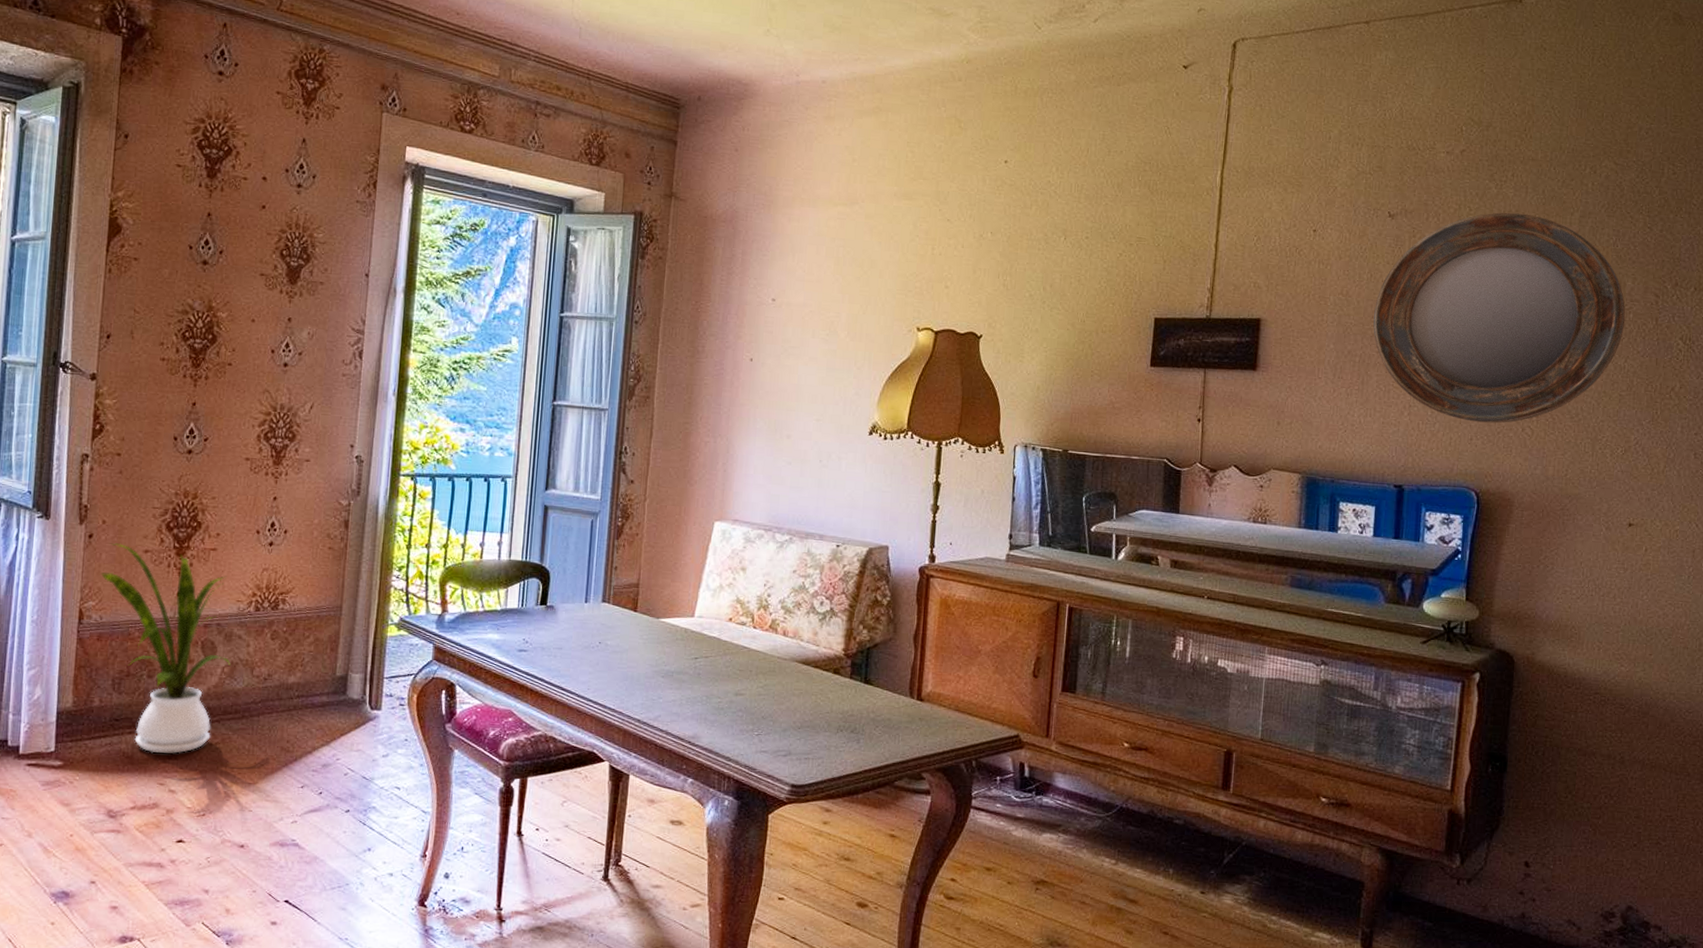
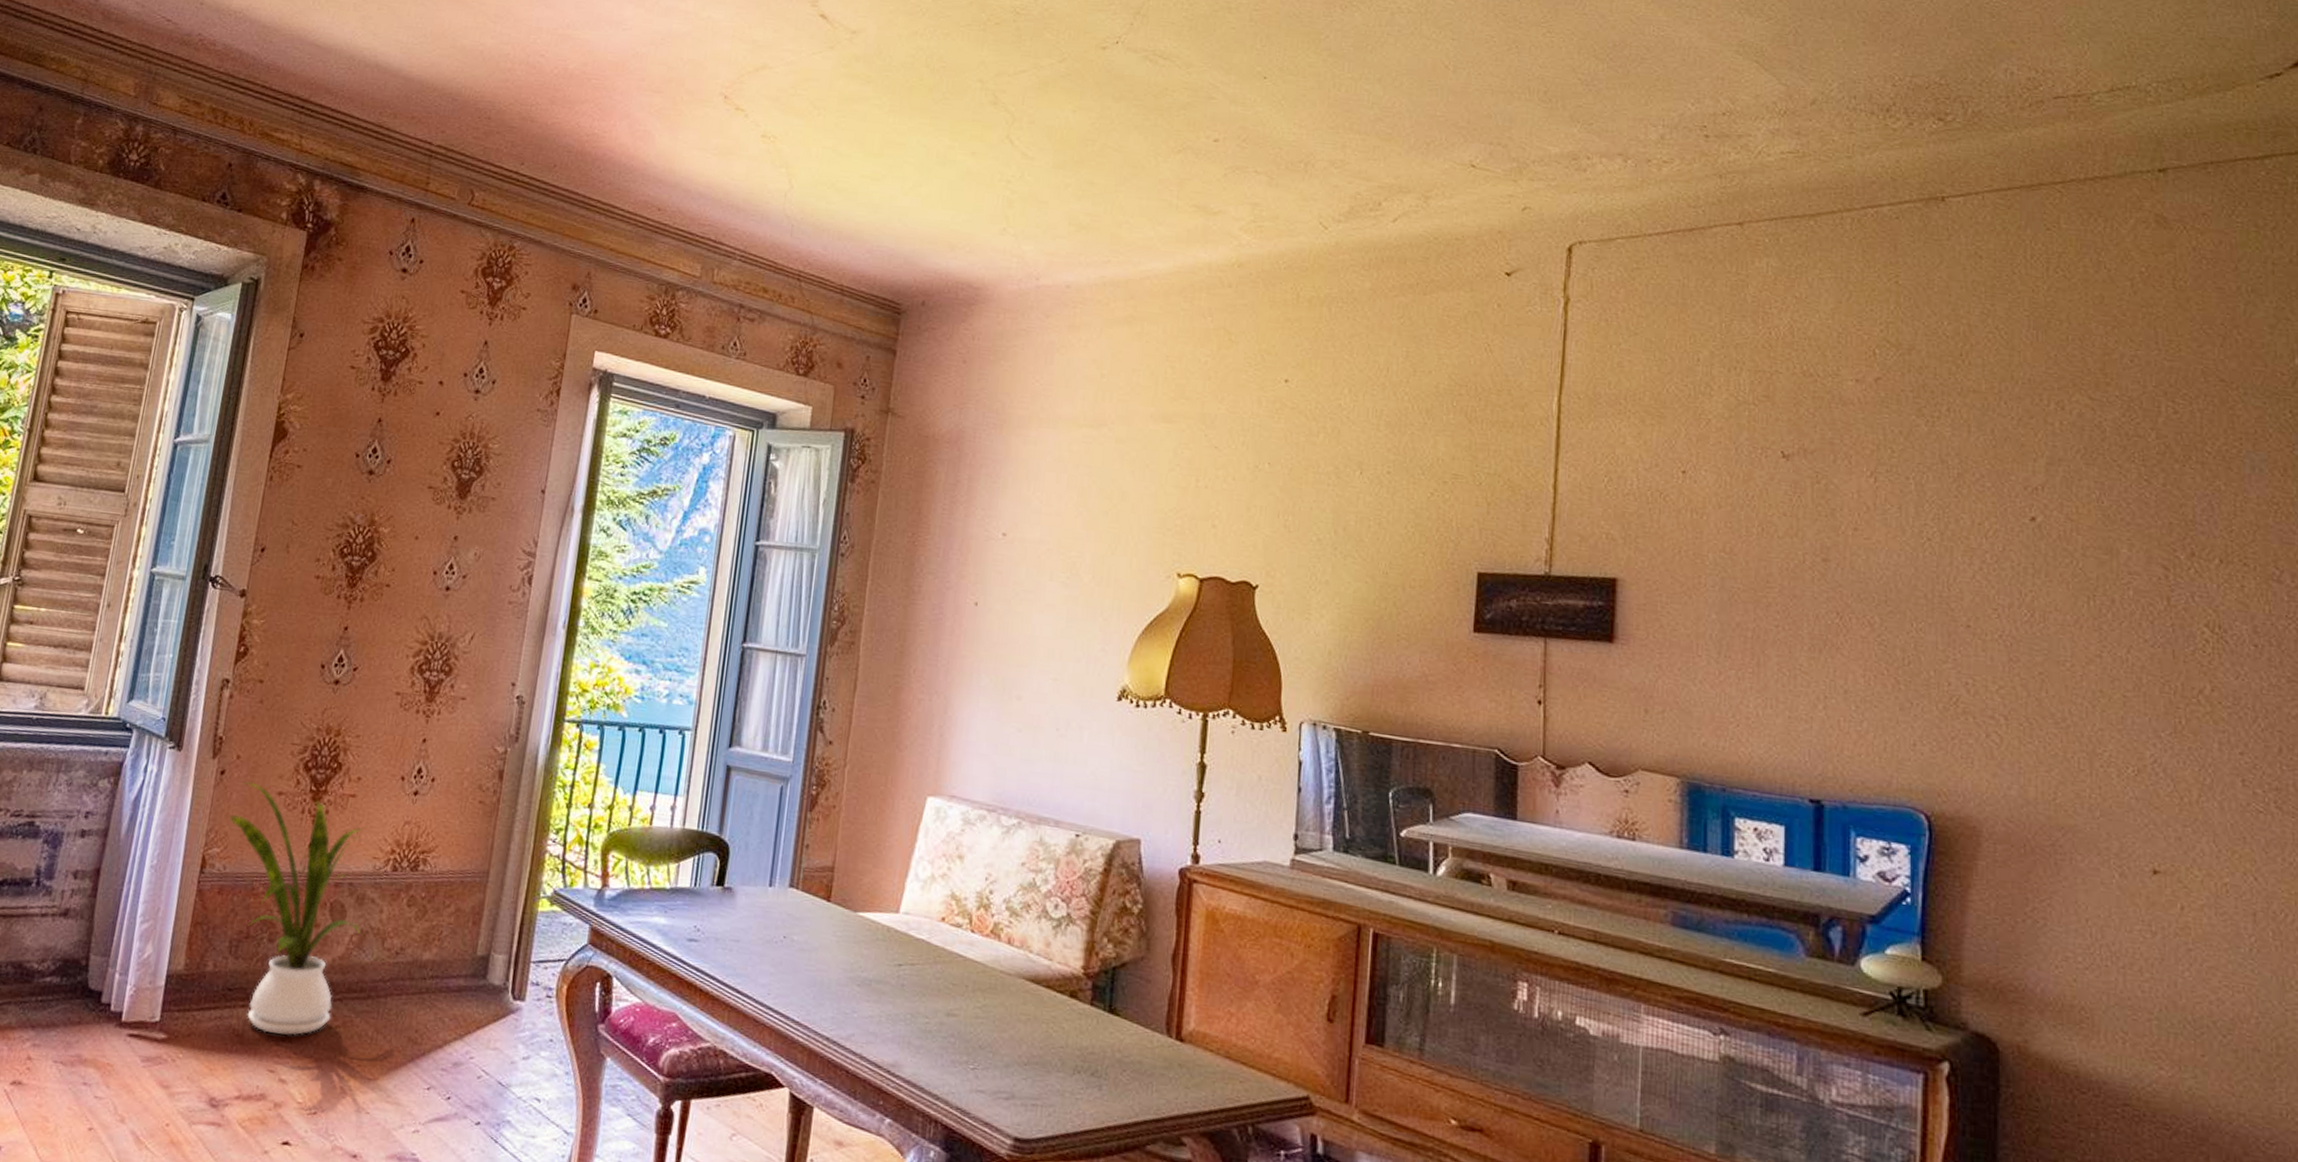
home mirror: present [1373,212,1626,424] -> none [1769,456,2123,726]

